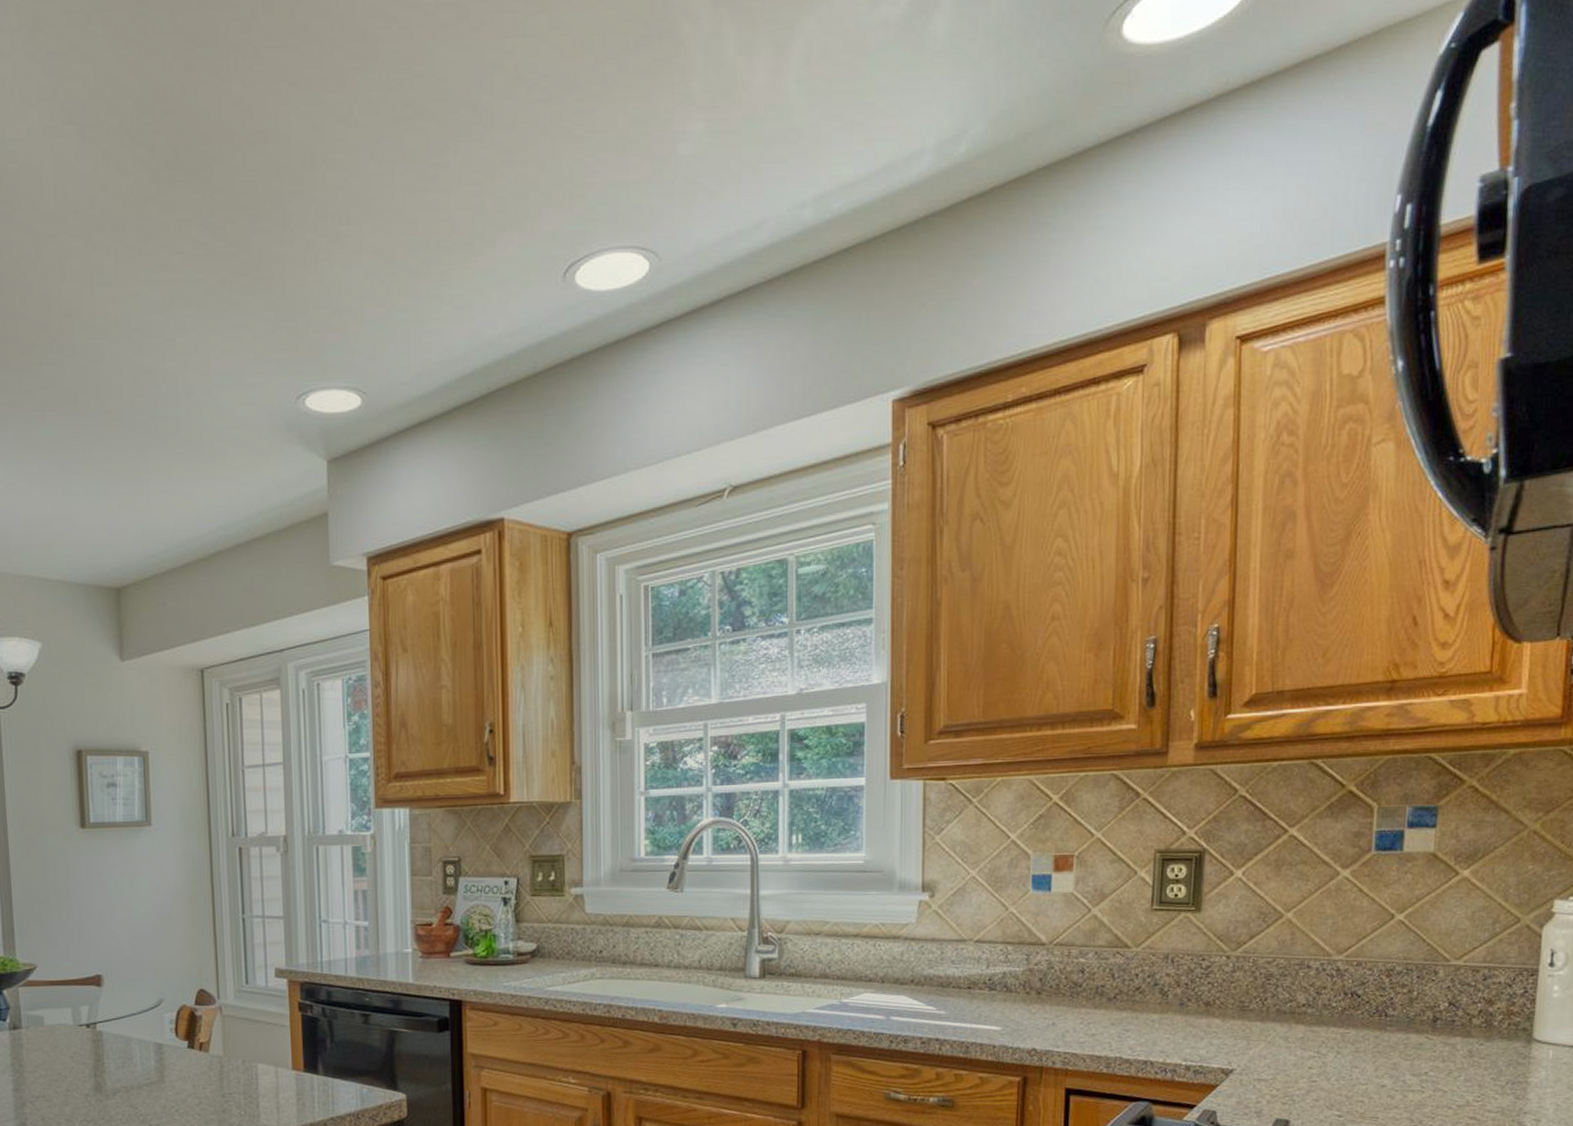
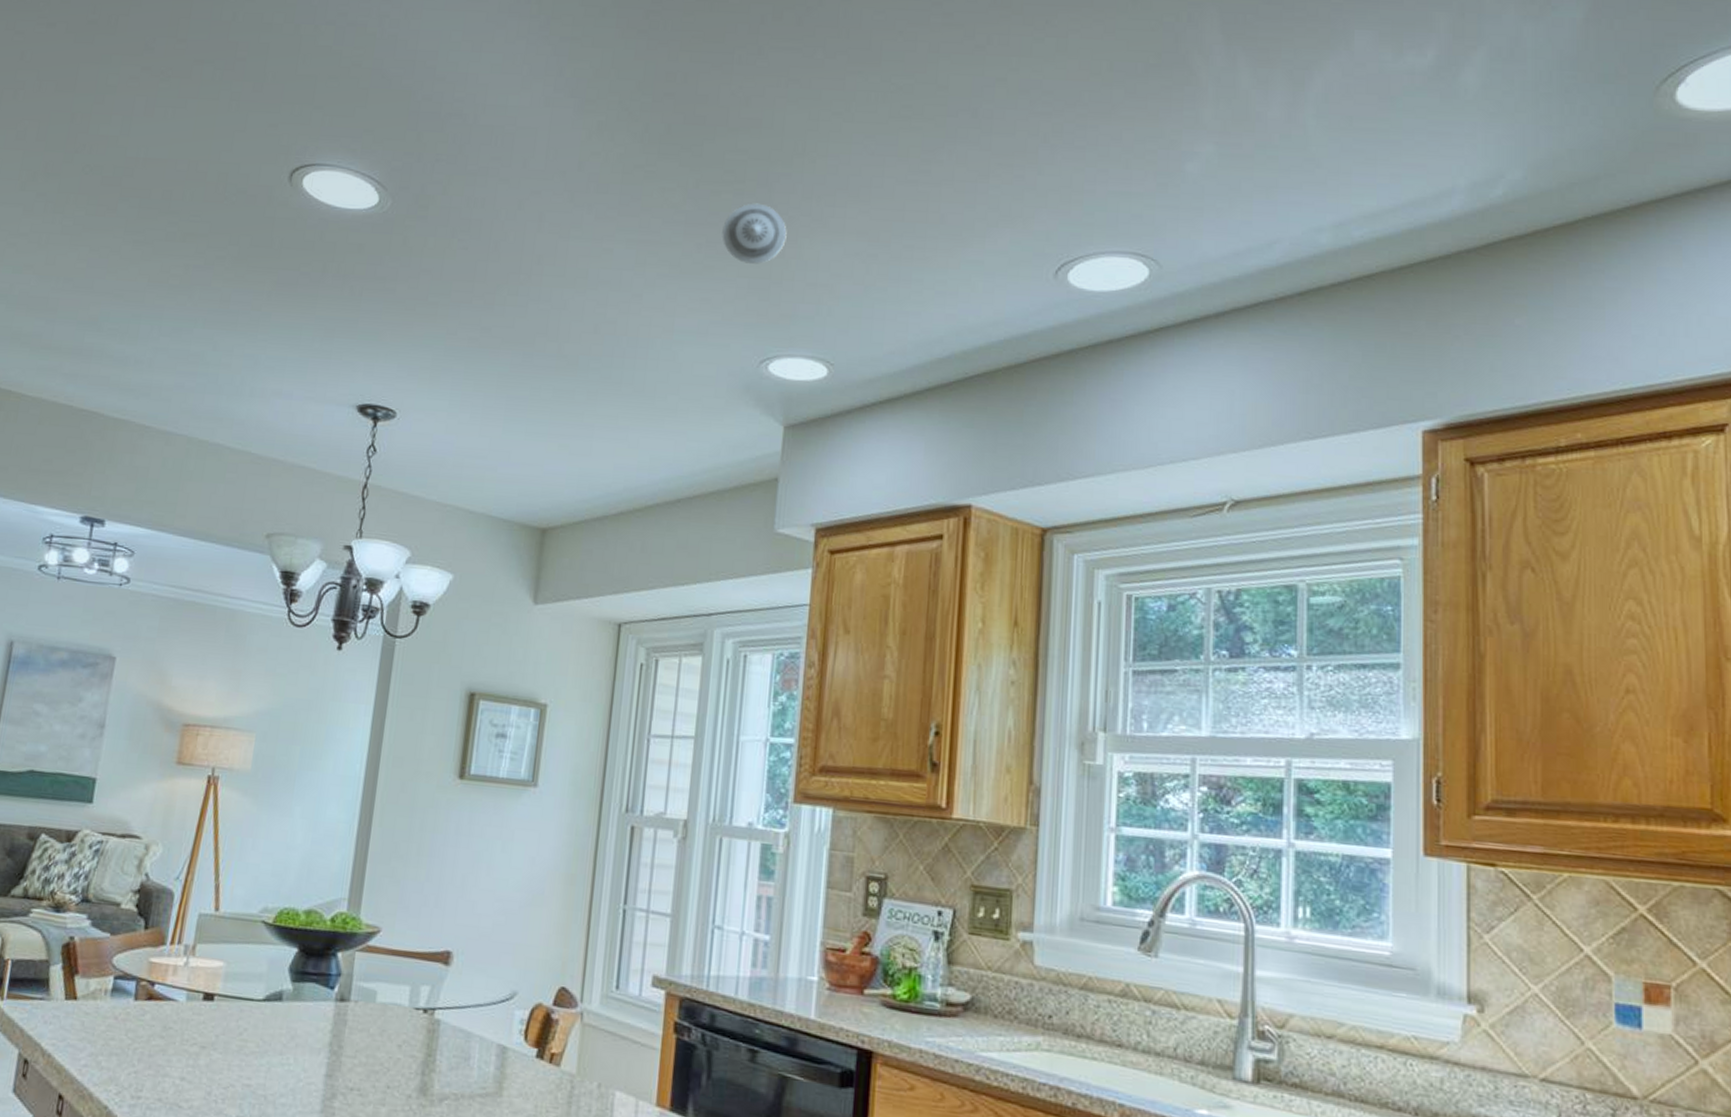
smoke detector: none [243,228,307,295] -> present [722,203,787,264]

